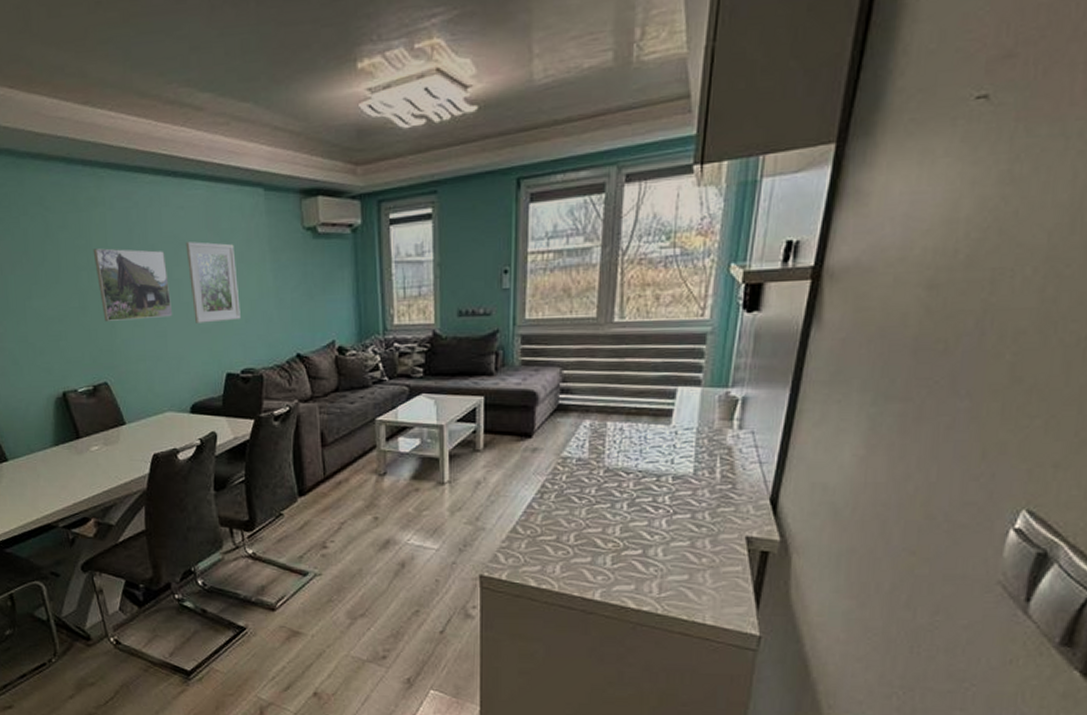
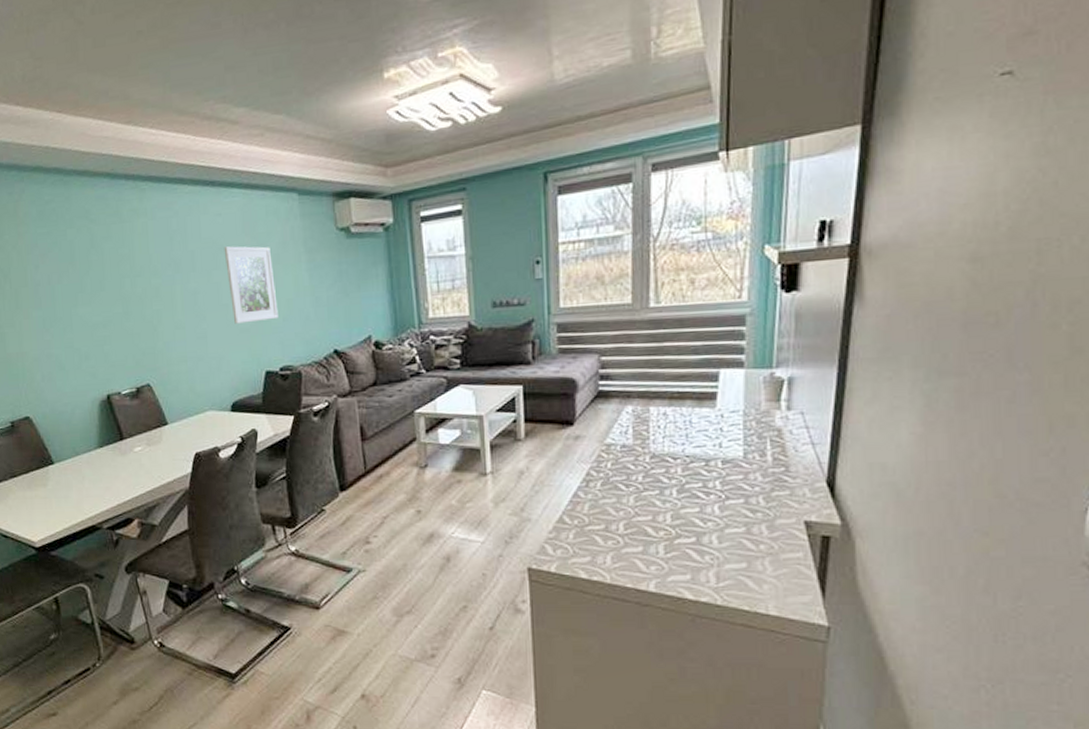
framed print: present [93,248,173,321] -> none [136,255,213,325]

